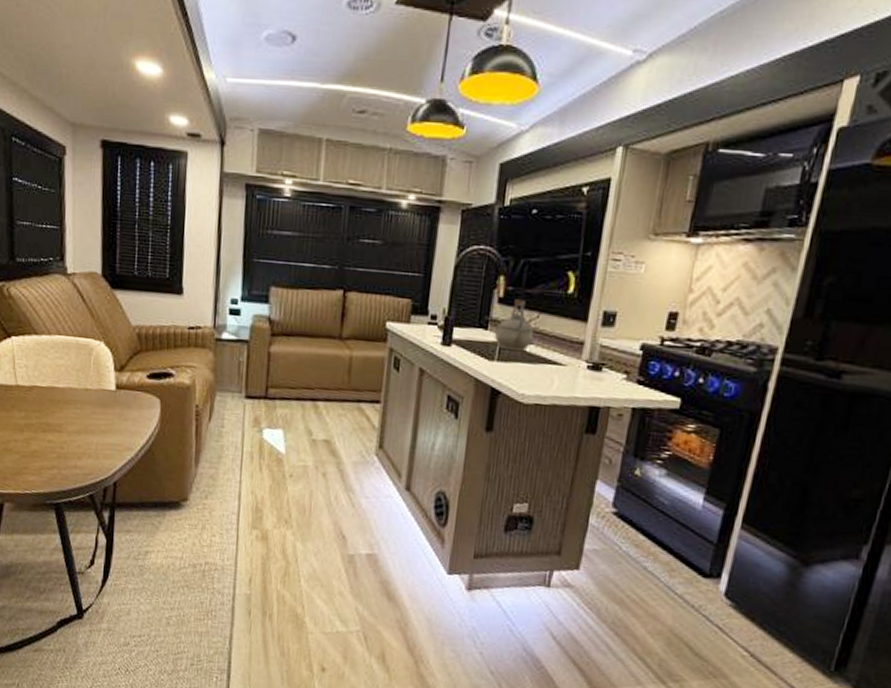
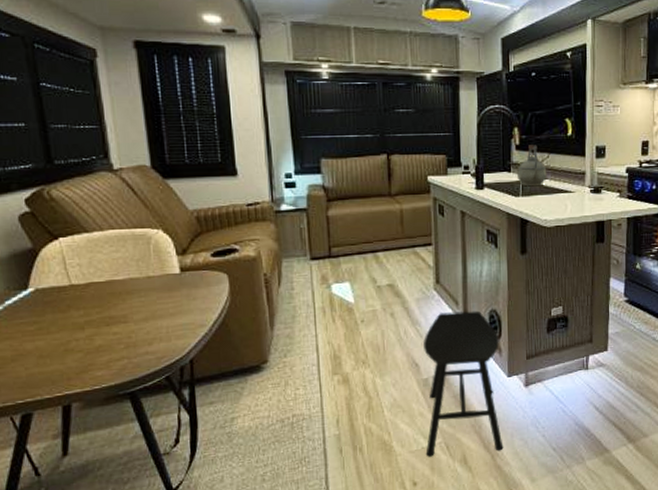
stool: none [340,483,445,658] -> present [423,310,504,457]

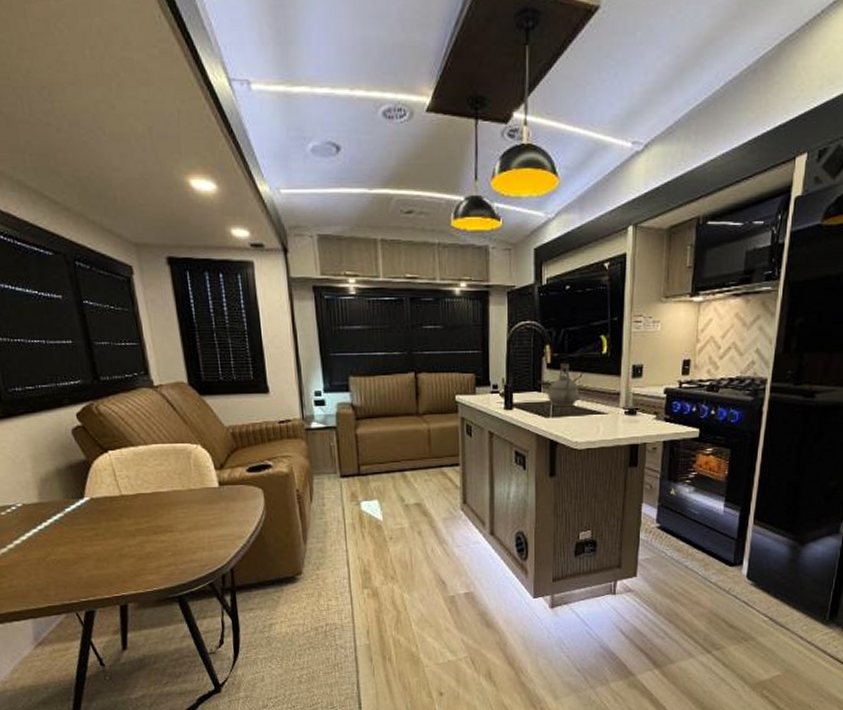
stool: present [423,310,504,457] -> none [450,532,528,670]

